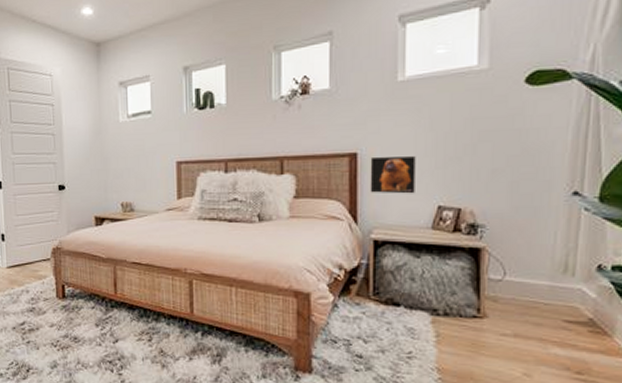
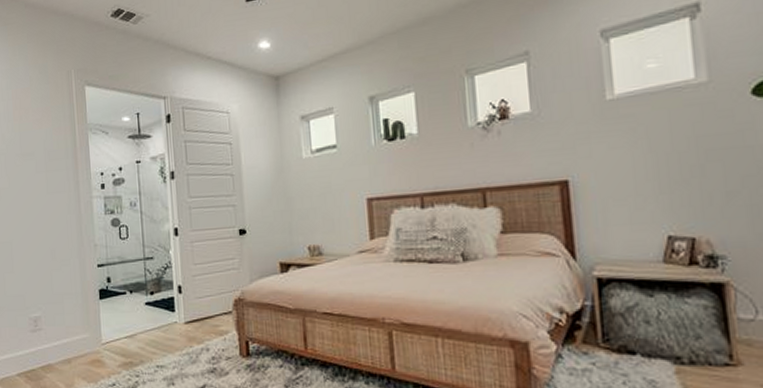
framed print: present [370,156,416,194] -> none [583,181,639,225]

